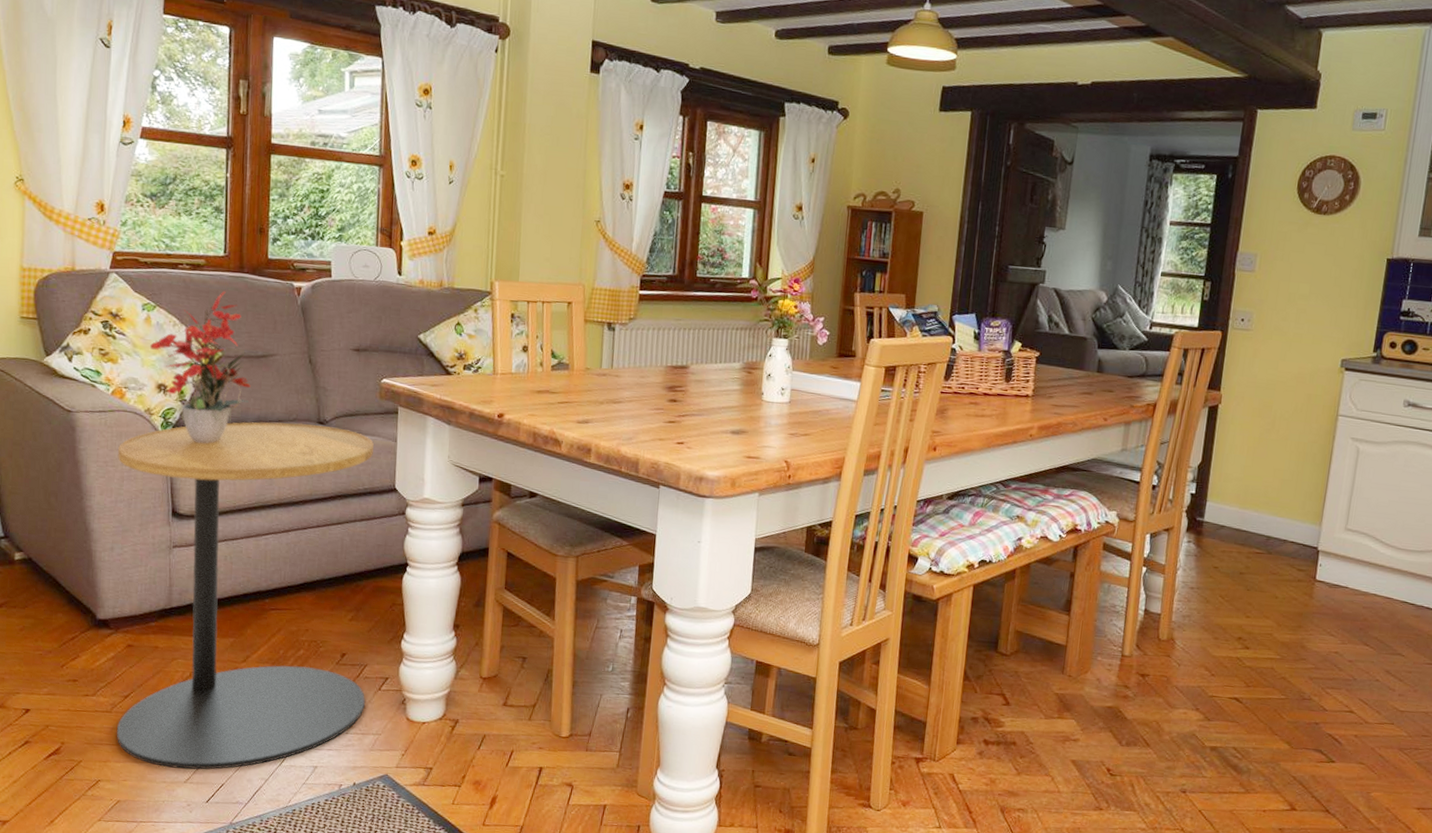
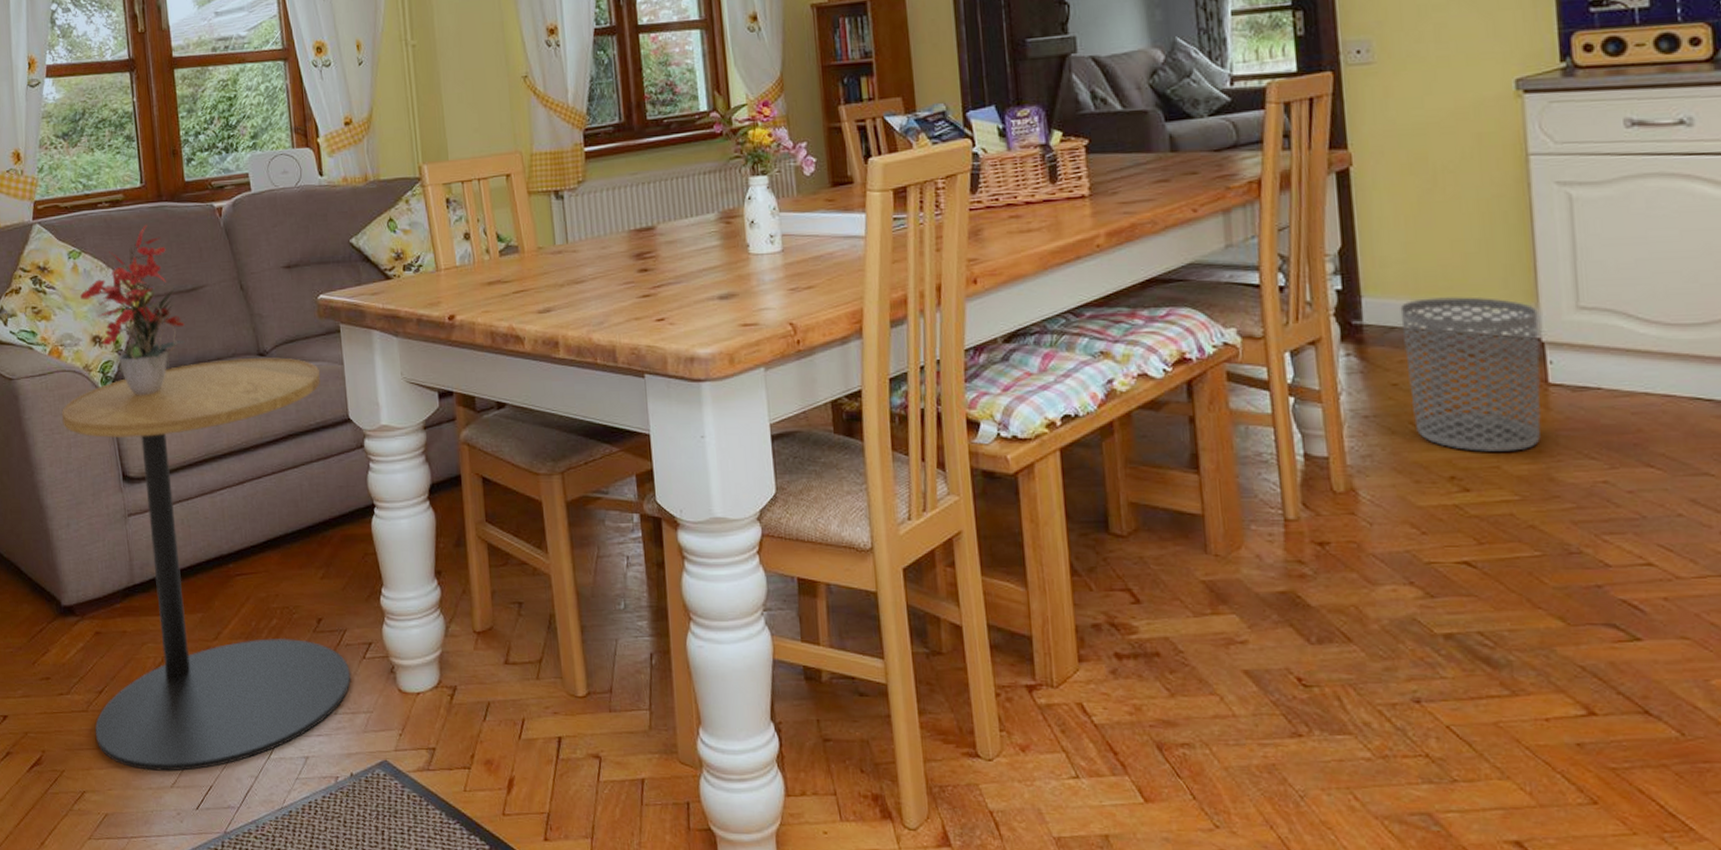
waste bin: none [1223,508,1320,625] -> present [1400,297,1541,452]

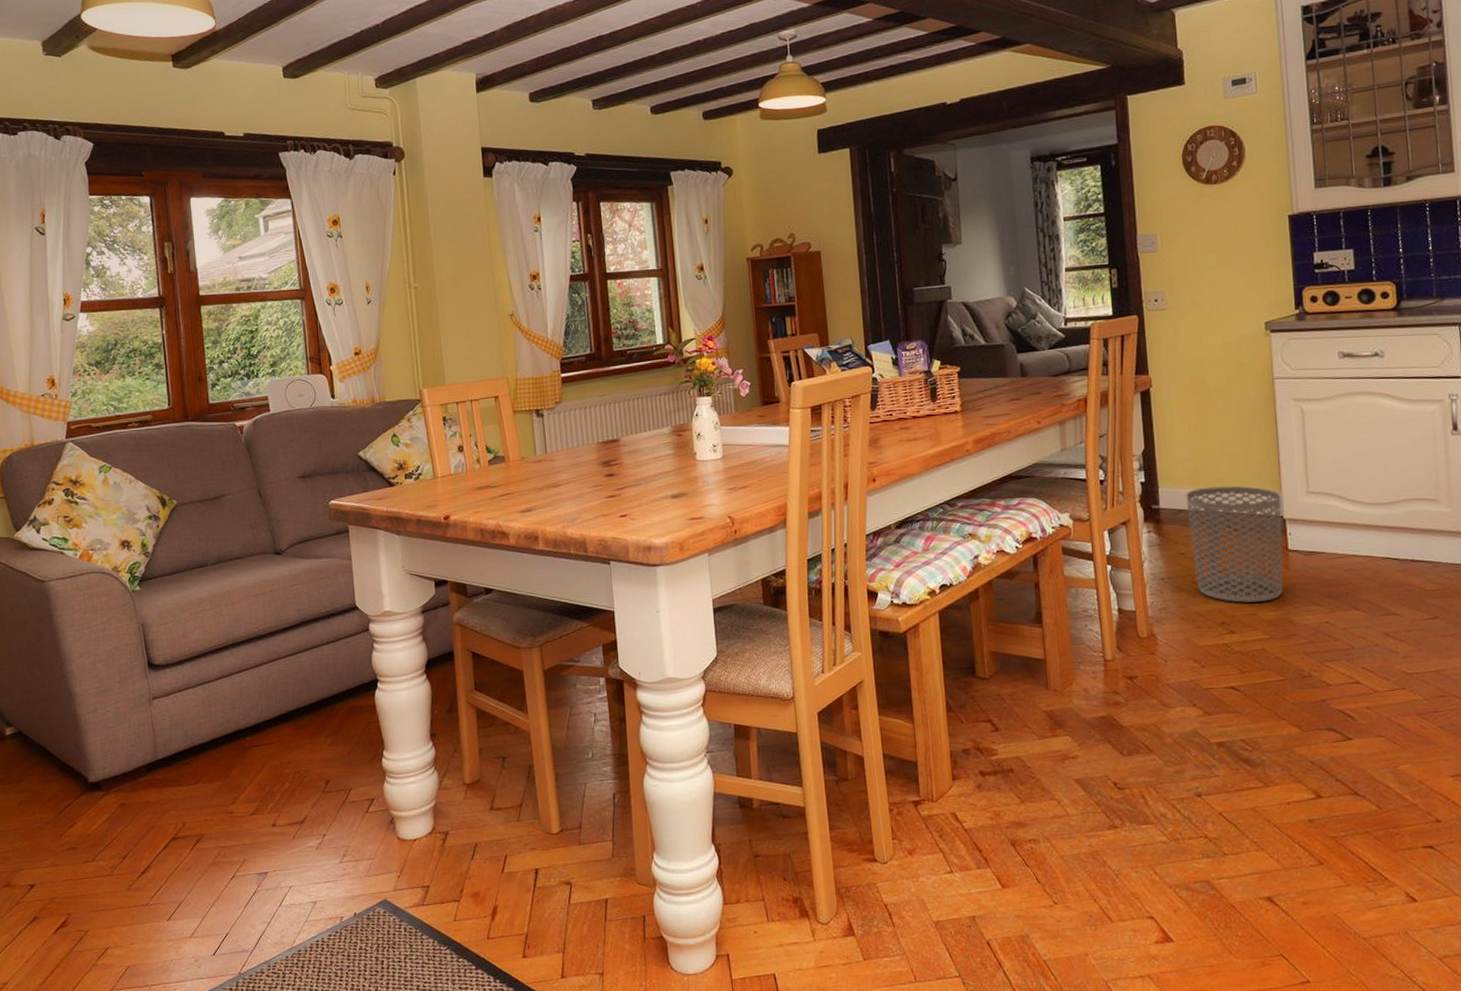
side table: present [61,357,352,772] -> none [91,555,356,924]
potted flower: present [79,224,185,396] -> none [109,441,208,593]

